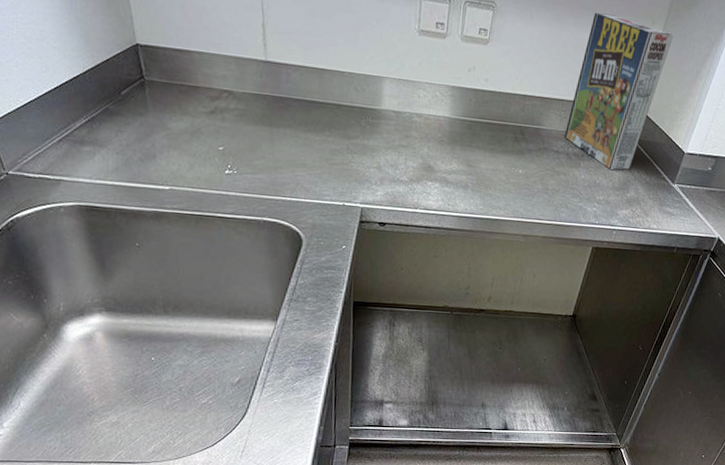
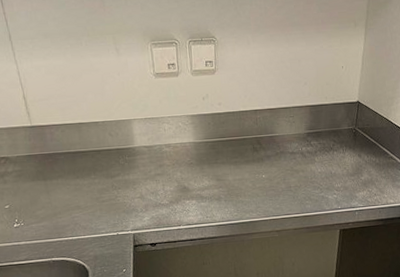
cereal box: present [564,12,674,171] -> none [296,25,376,160]

